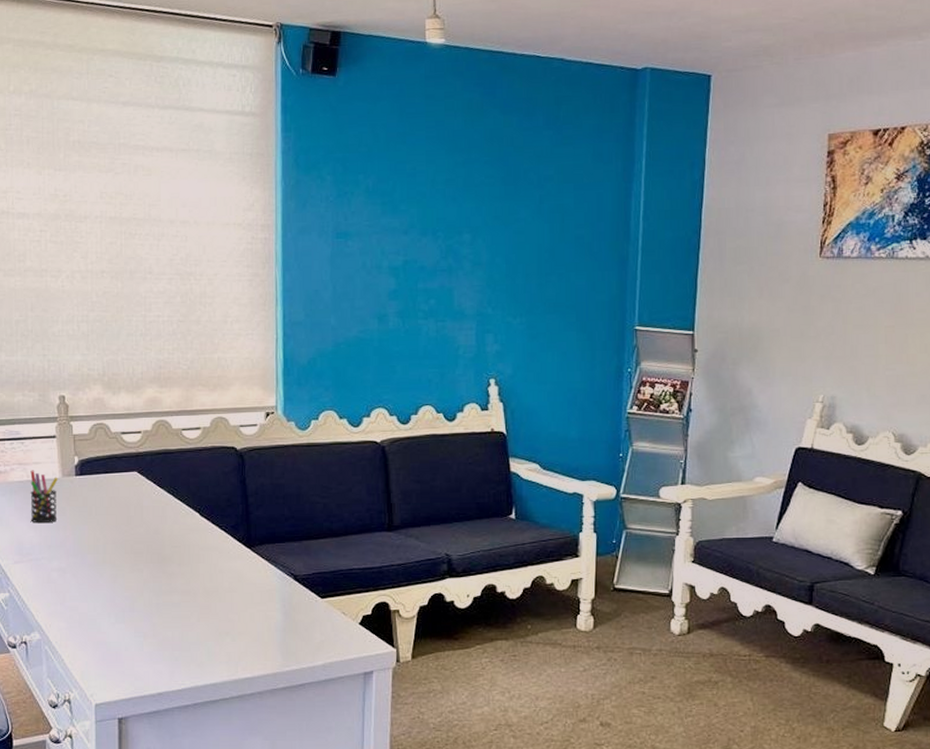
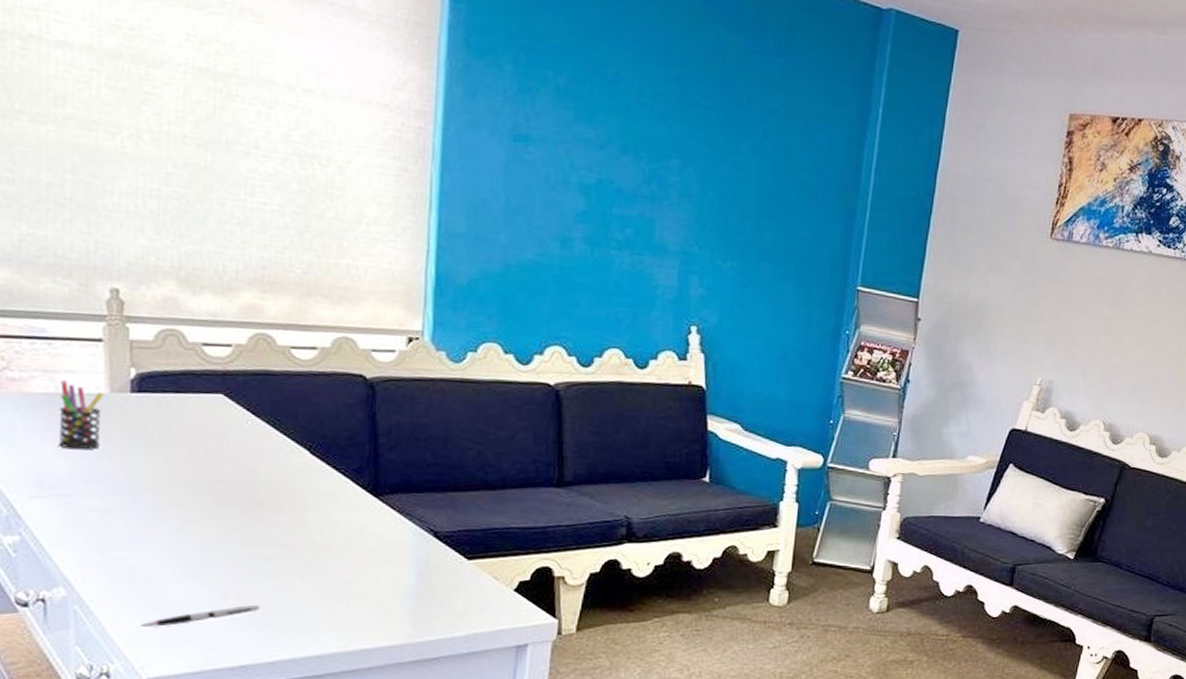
pen: none [89,642,171,662] -> present [140,604,261,627]

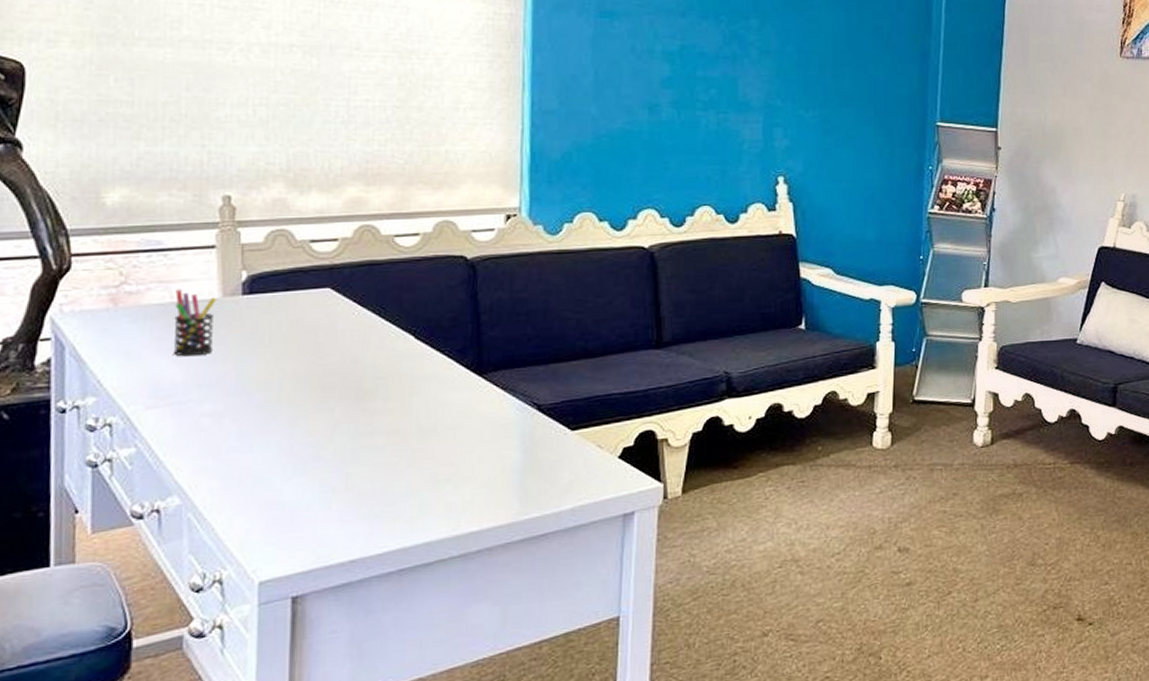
pen: present [140,604,261,627] -> none [252,495,370,529]

